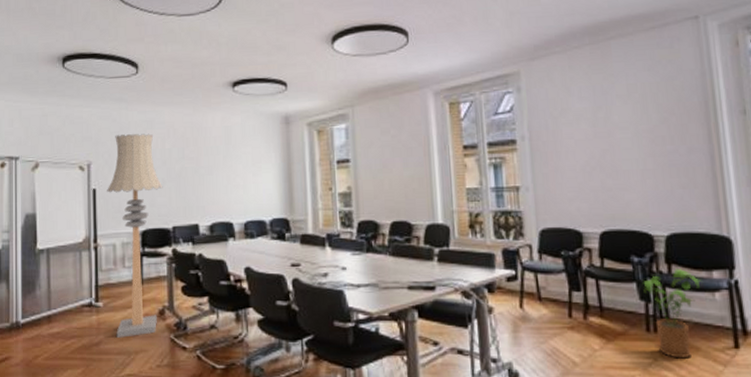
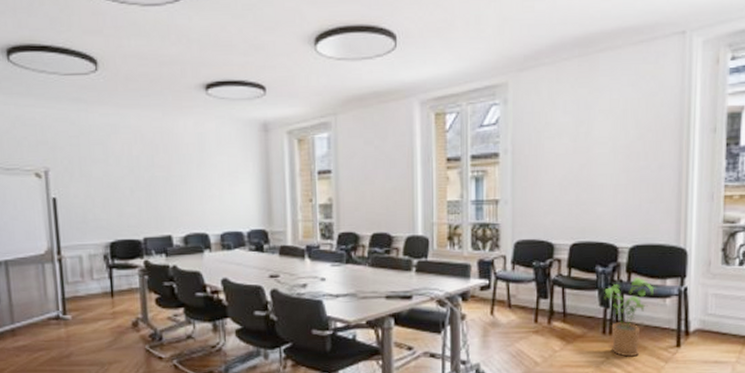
floor lamp: present [107,133,163,338] -> none [68,138,132,349]

